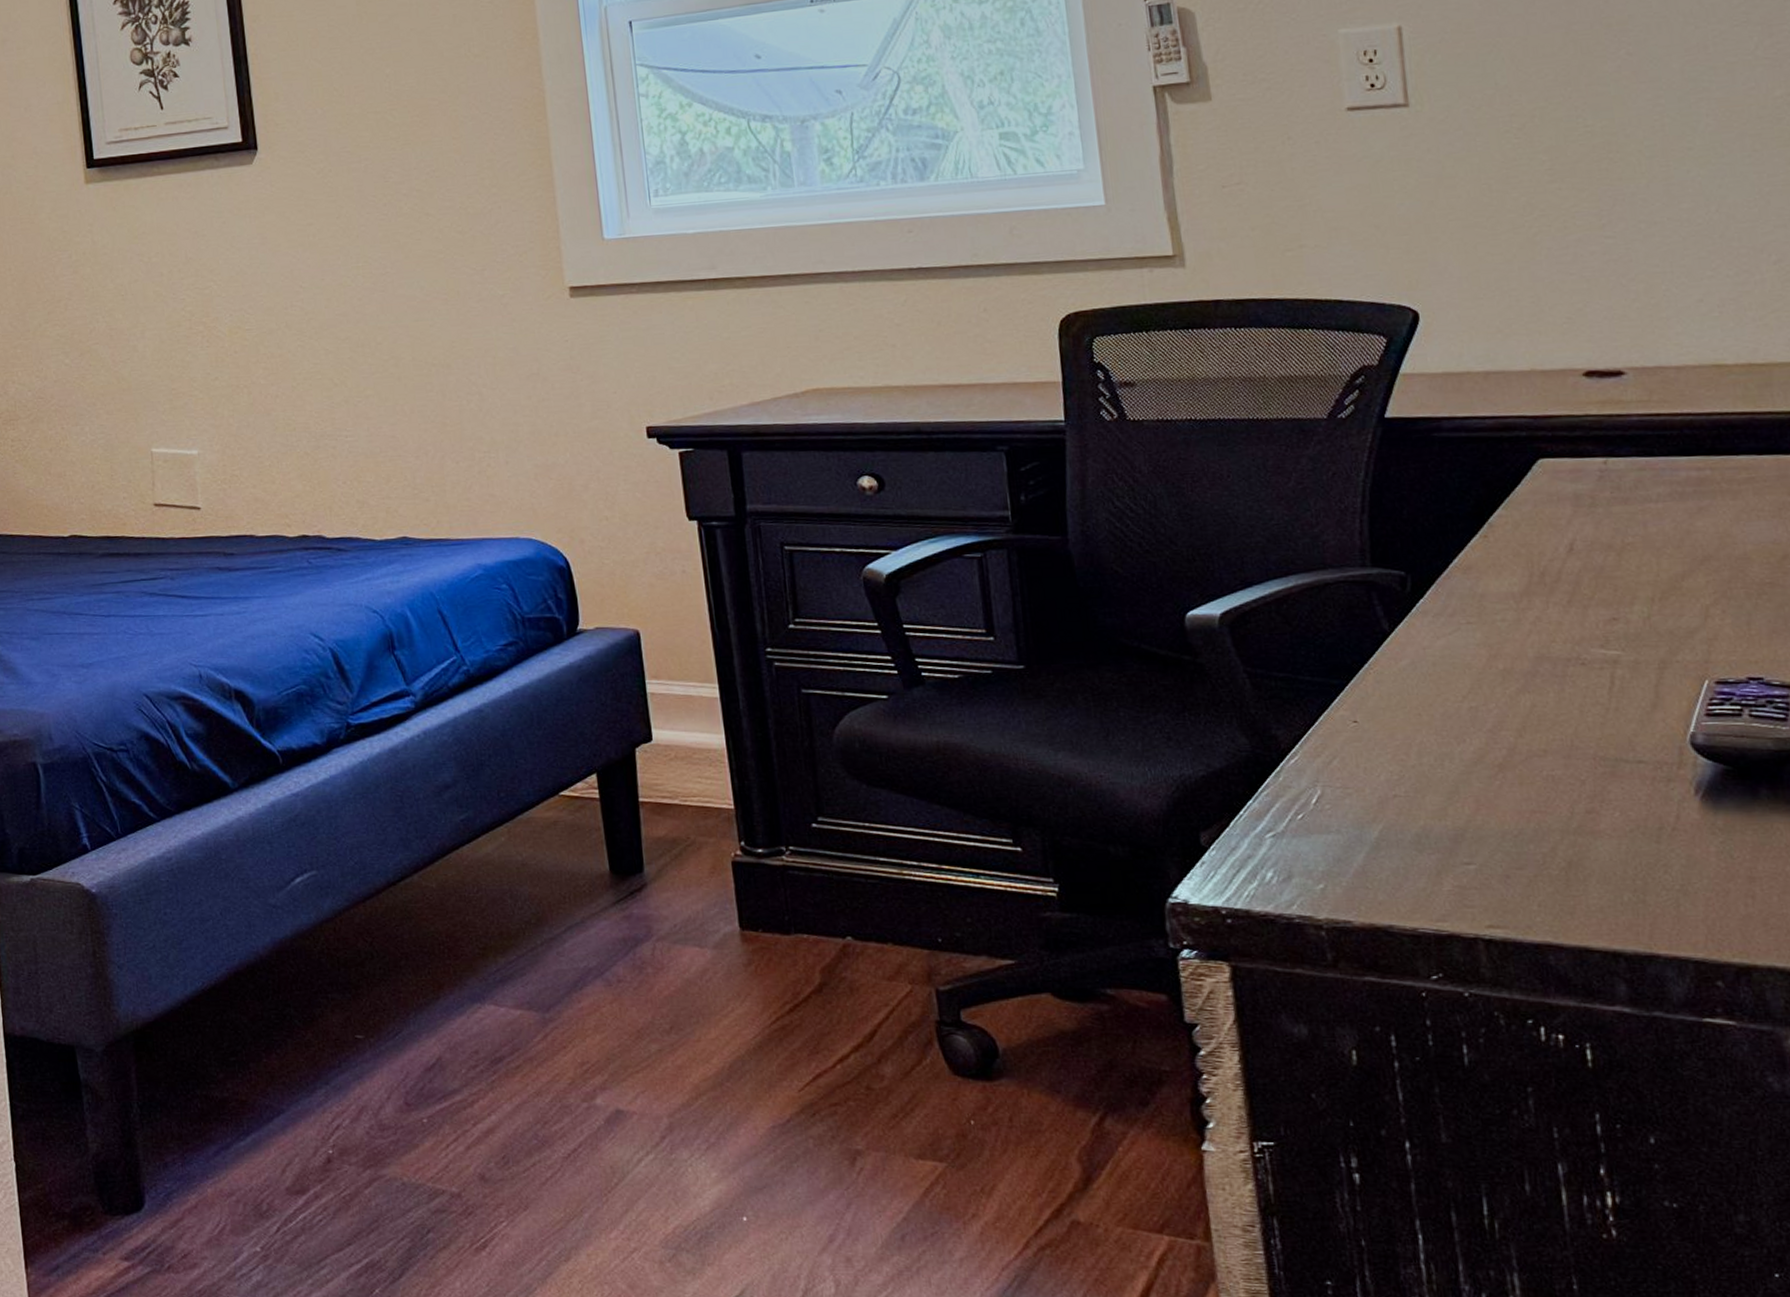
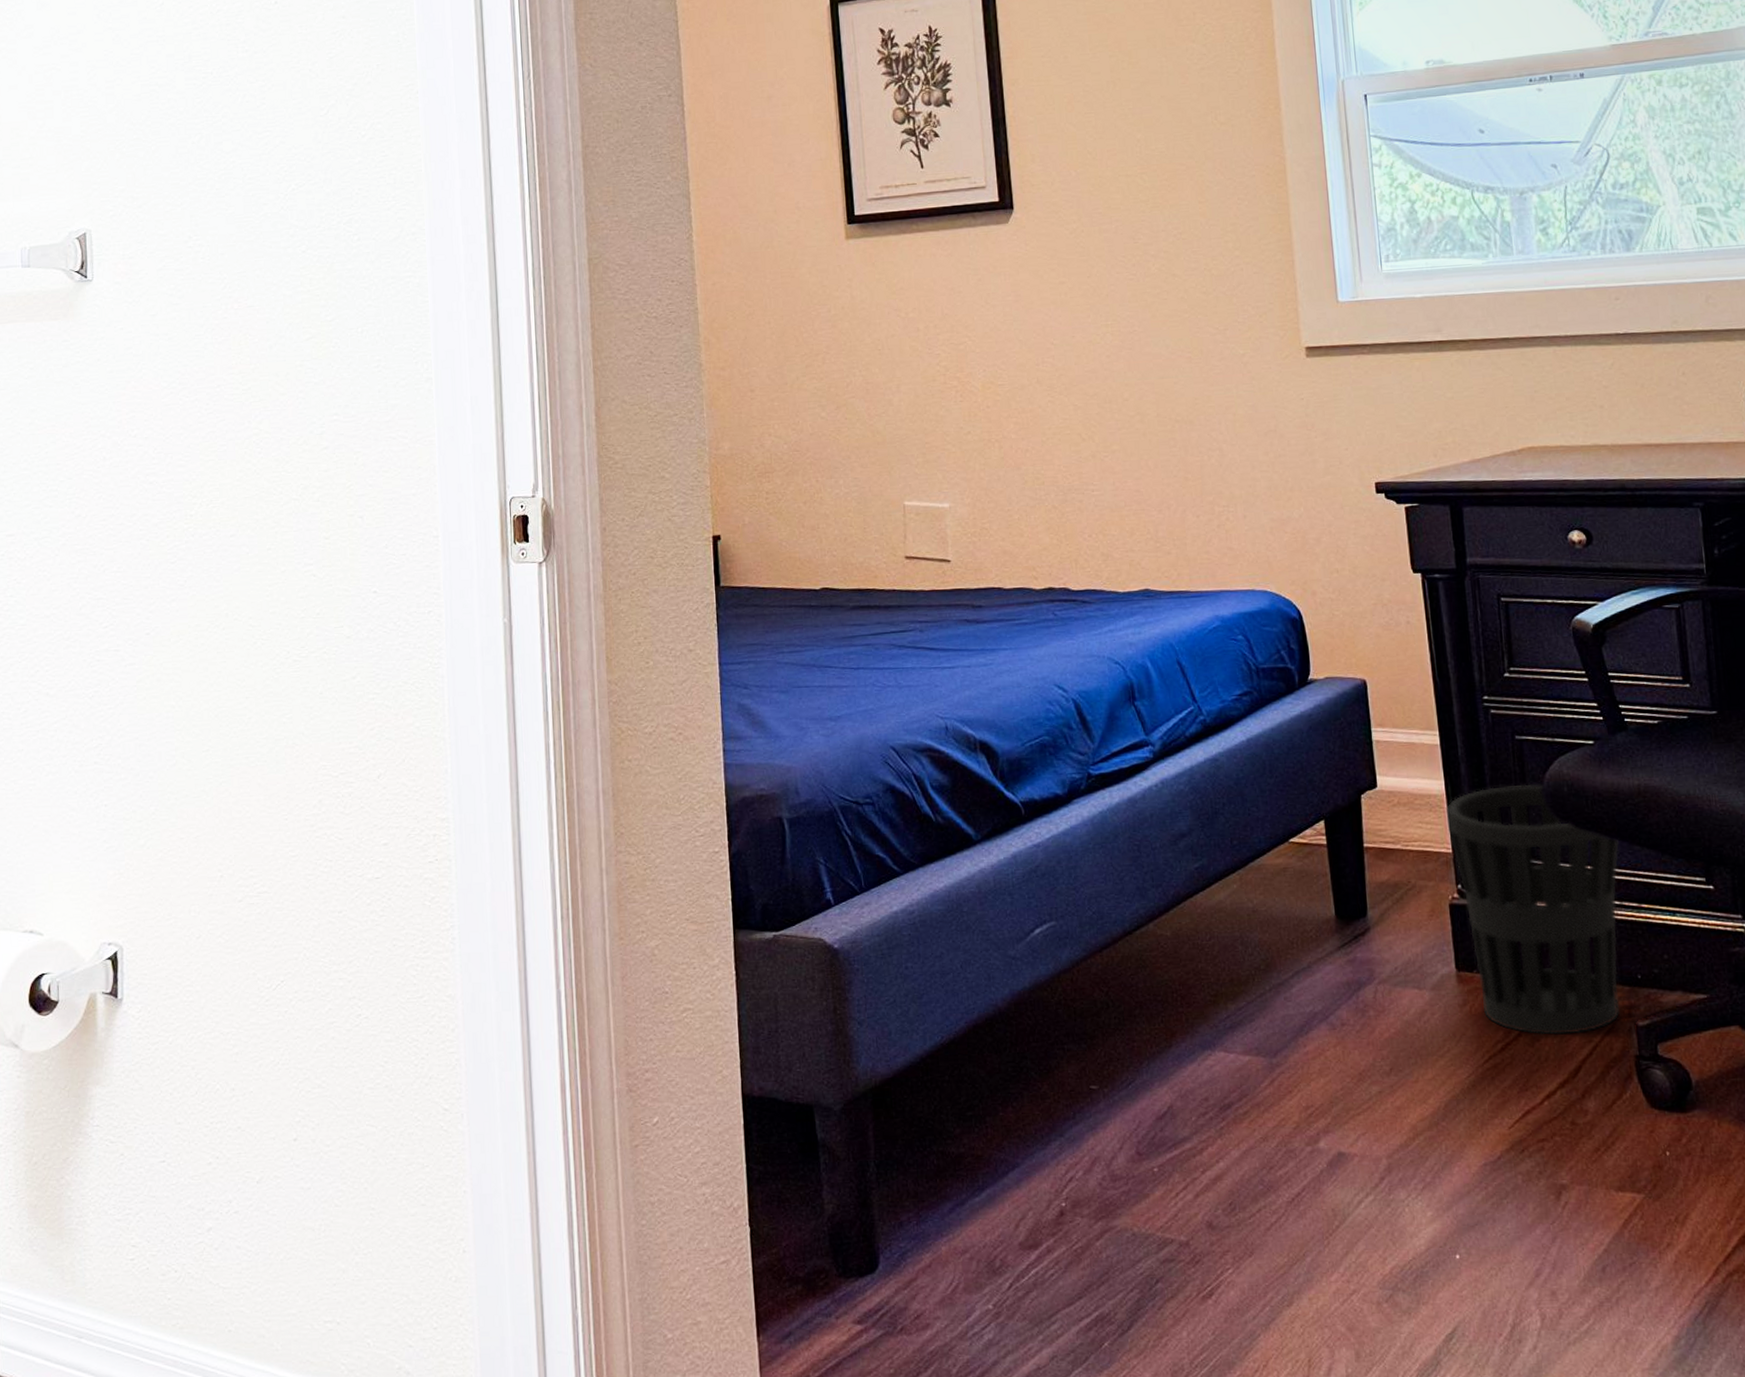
wastebasket: none [726,739,918,998] -> present [1445,784,1620,1035]

